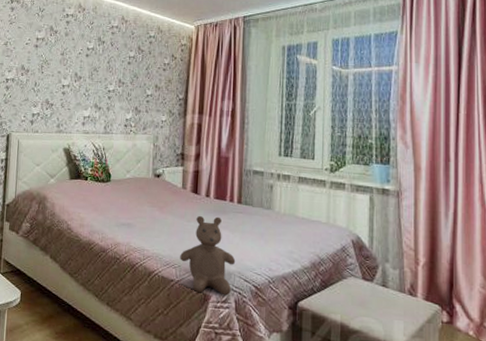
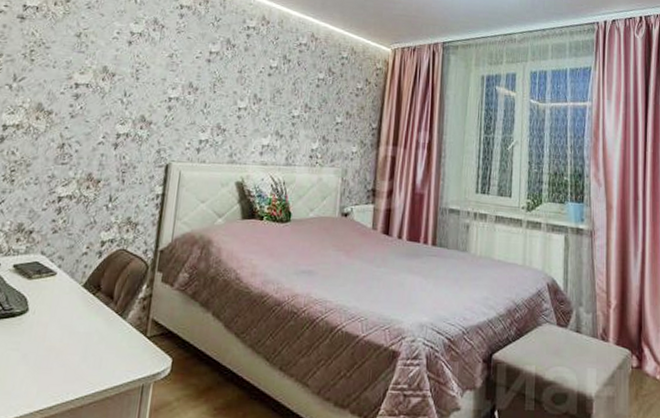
teddy bear: present [180,215,236,296] -> none [367,259,428,351]

